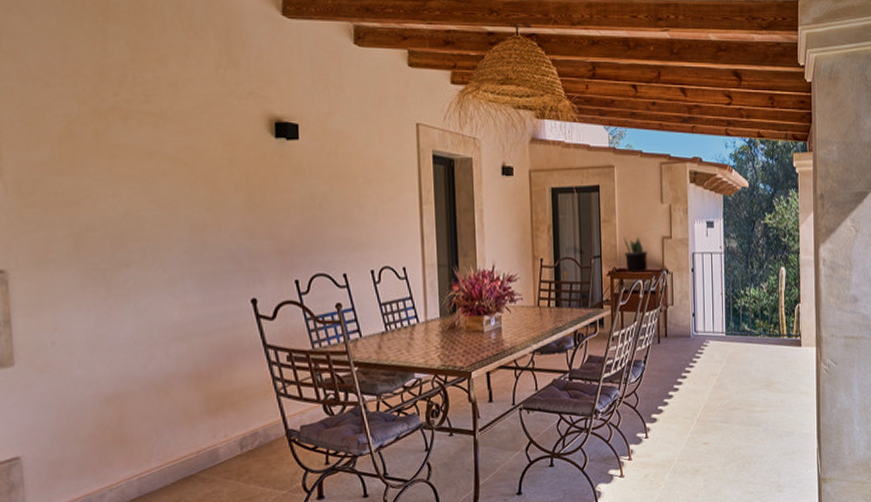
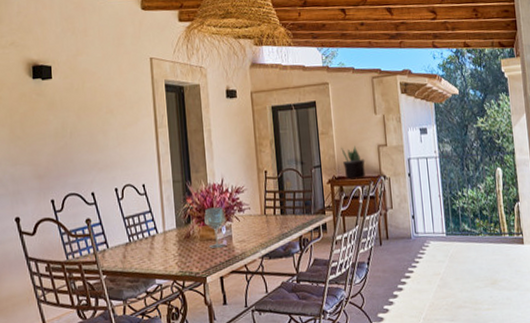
wine glass: none [470,296,496,342] -> present [203,207,226,249]

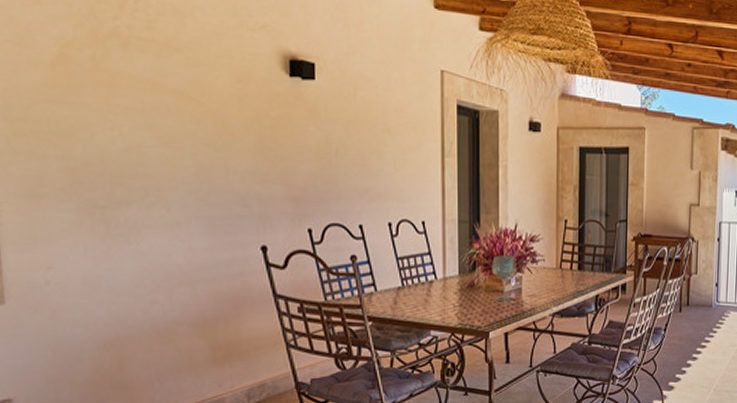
planter: present [341,146,365,180] -> none [650,202,675,239]

